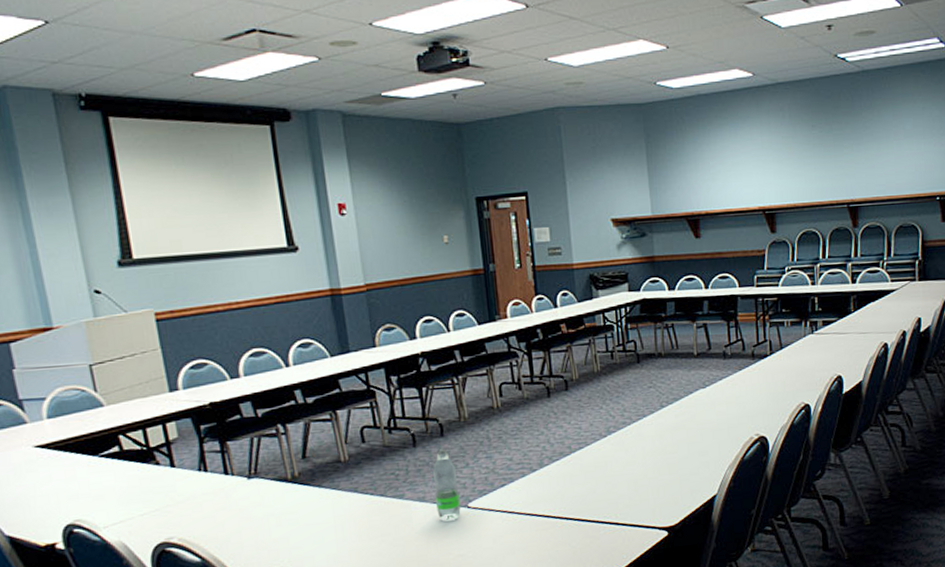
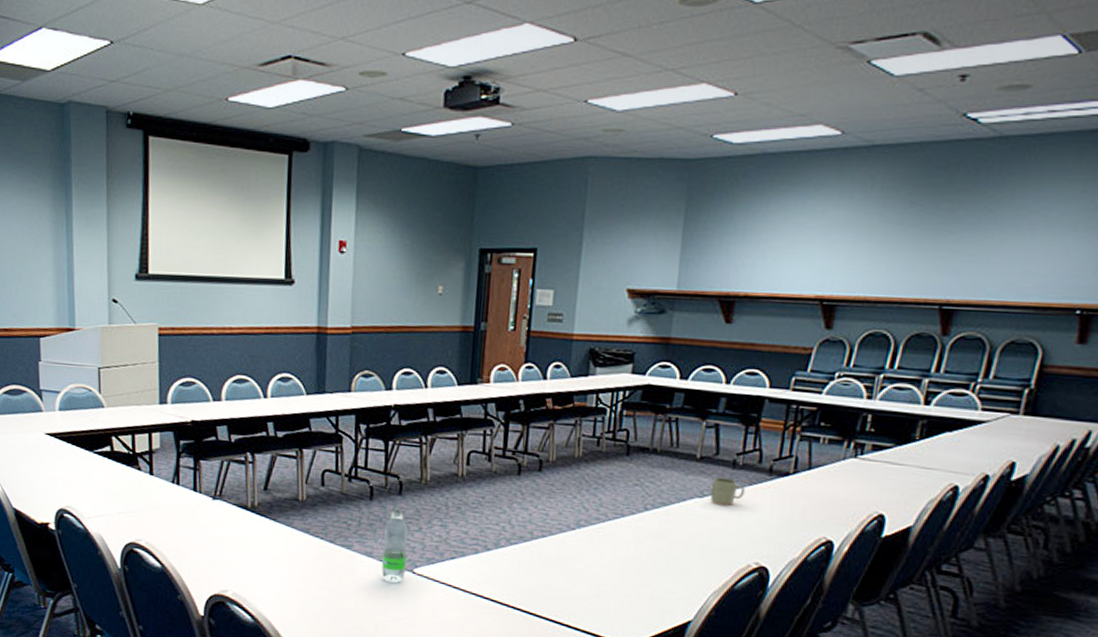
mug: none [710,367,737,391] -> present [710,477,745,506]

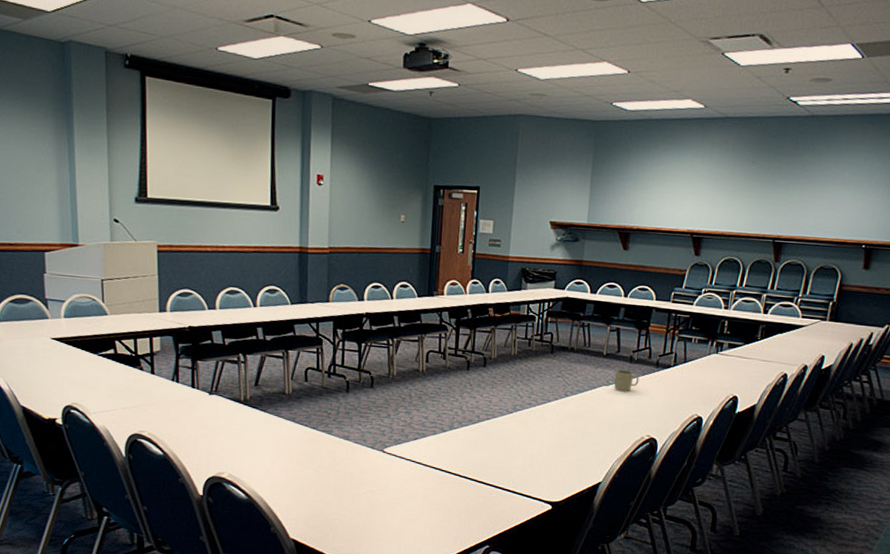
bottle: present [381,507,409,583] -> none [357,398,379,461]

